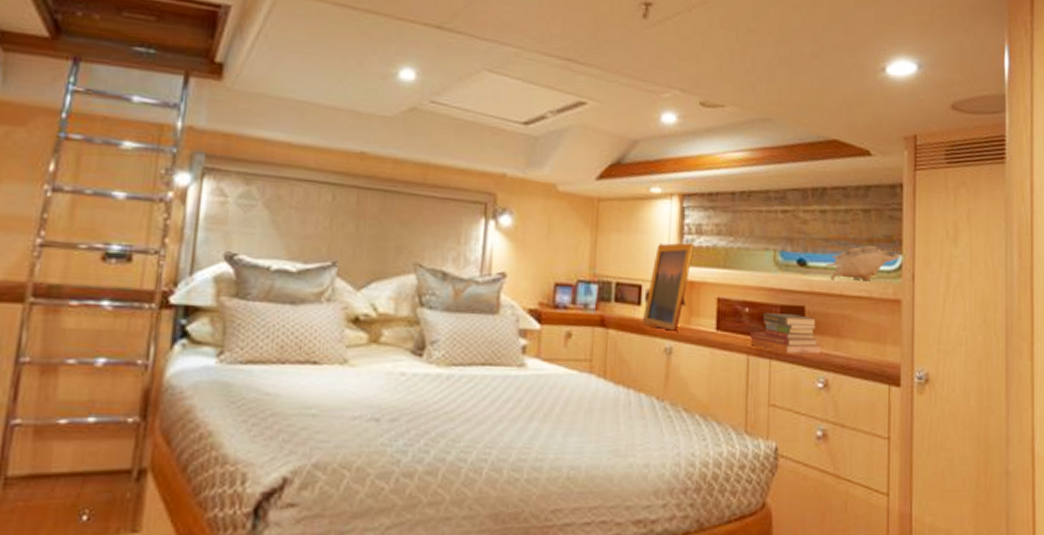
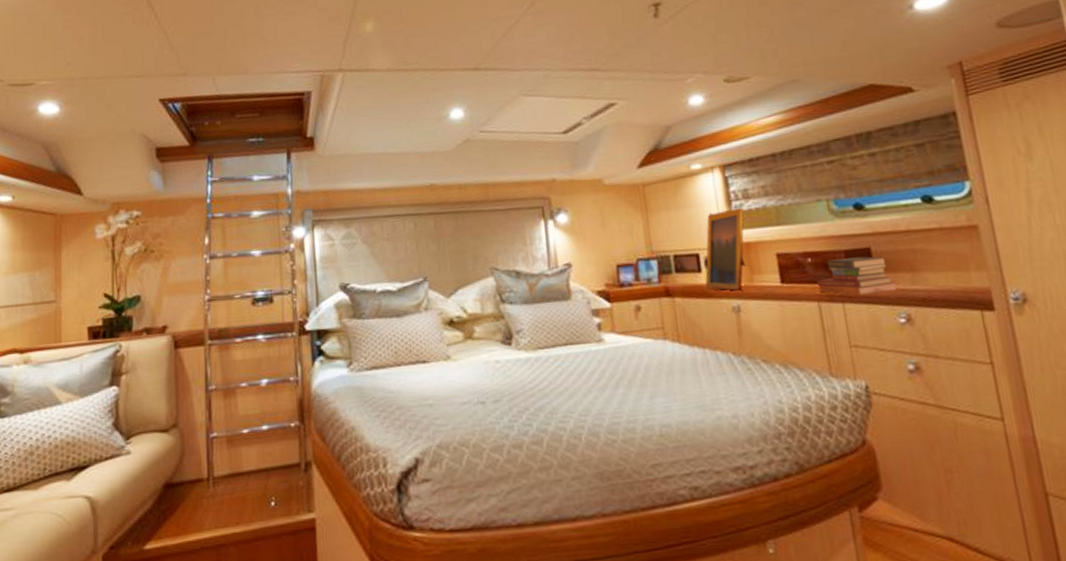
seashell: present [826,245,903,281] -> none [885,177,970,217]

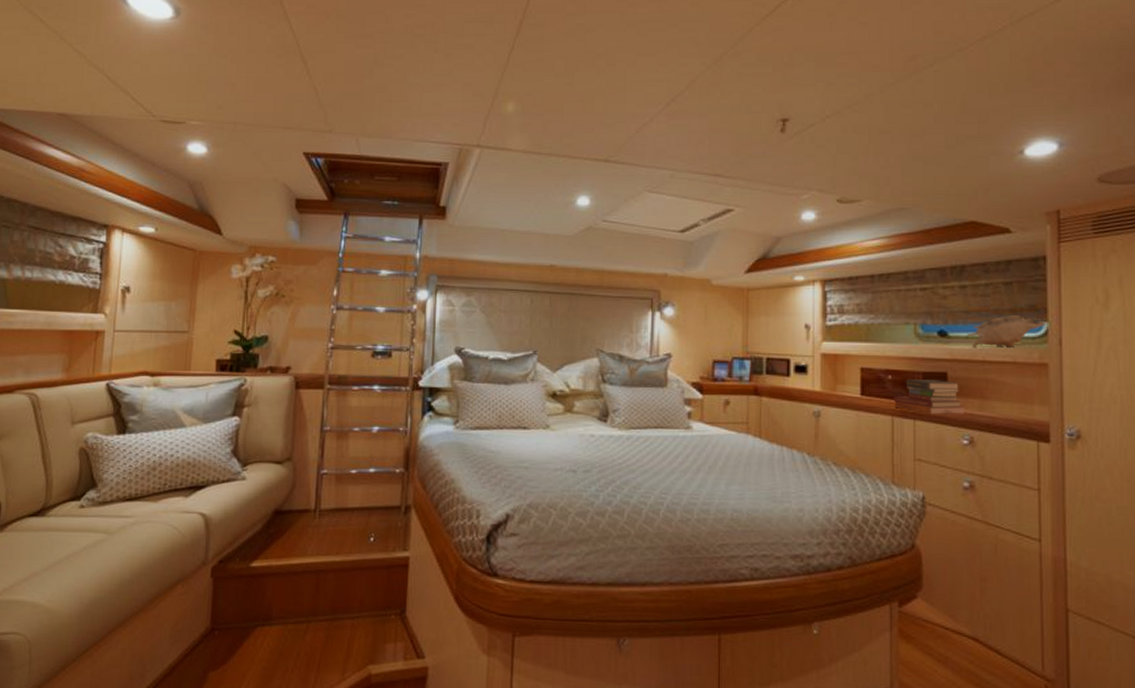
picture frame: present [705,207,745,292] -> none [791,321,838,399]
seashell: none [885,177,970,217] -> present [967,315,1048,348]

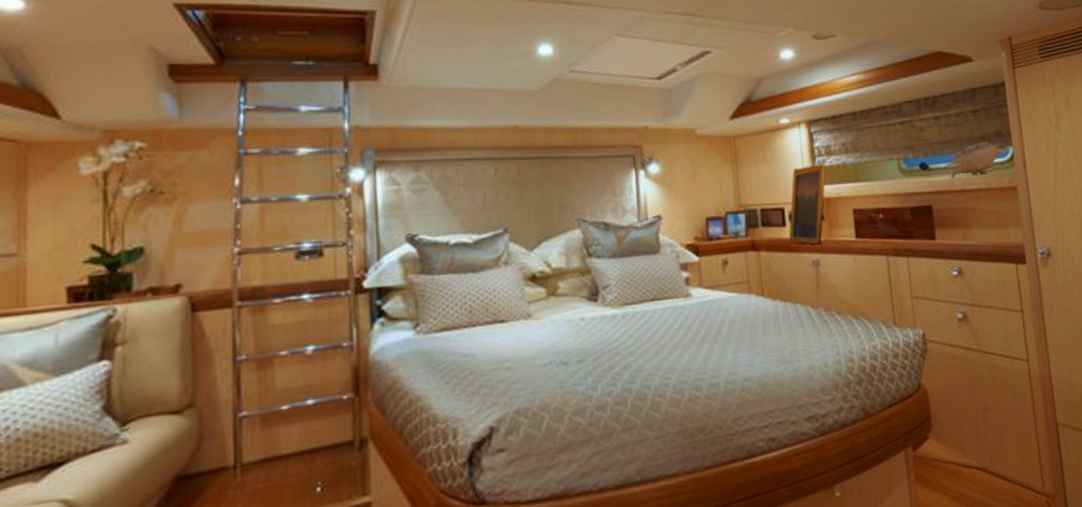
picture frame: none [791,321,838,399] -> present [788,163,826,246]
books: present [894,379,966,415] -> none [887,213,953,250]

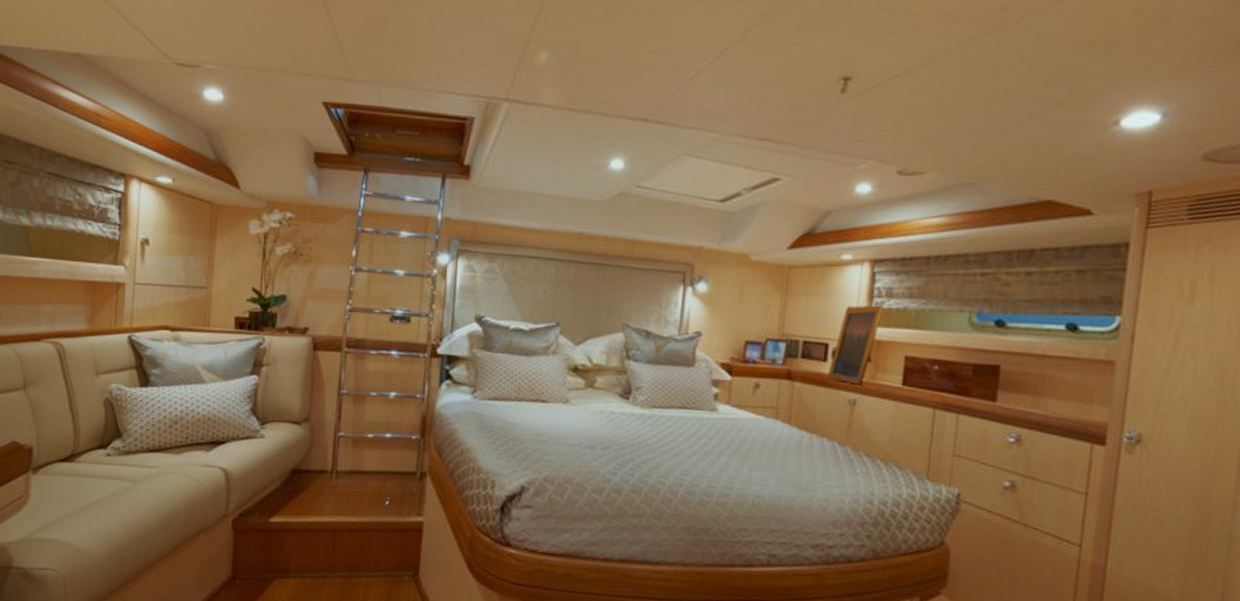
seashell: present [945,142,1013,177] -> none [1027,307,1122,342]

